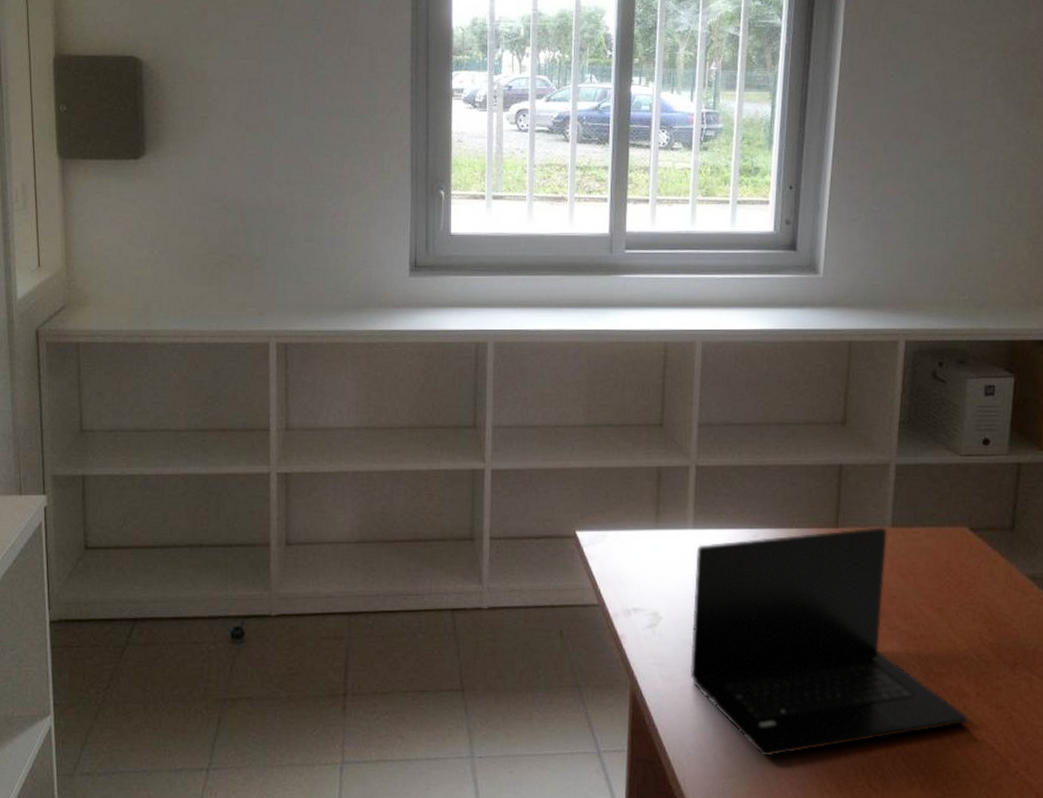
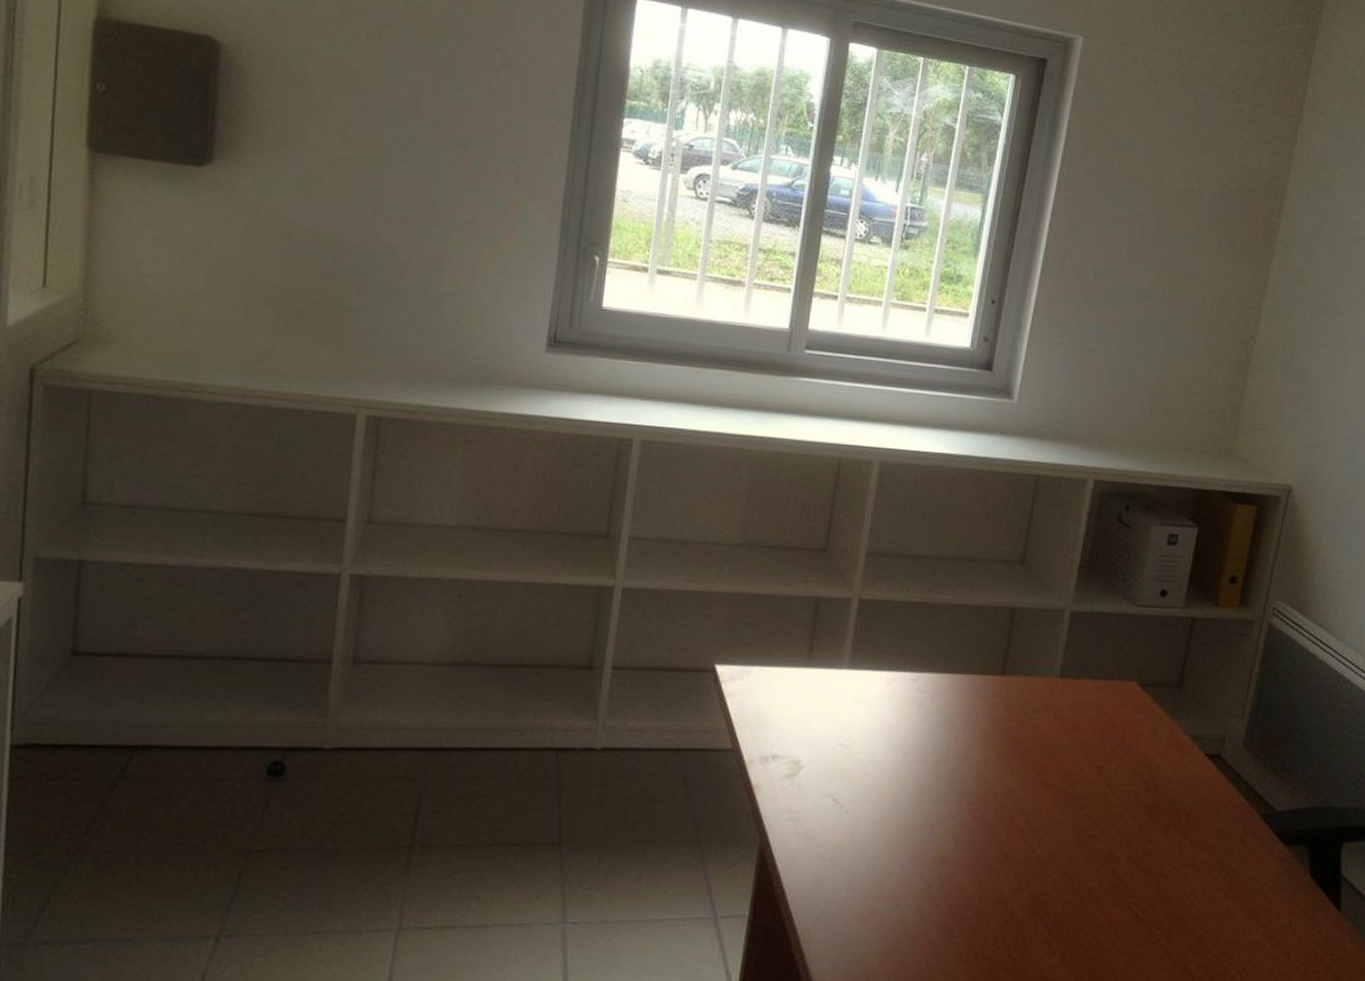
laptop: present [690,527,969,757] -> none [829,677,1117,924]

